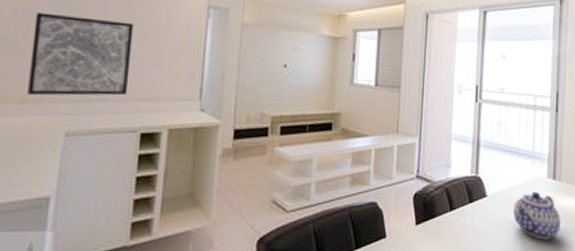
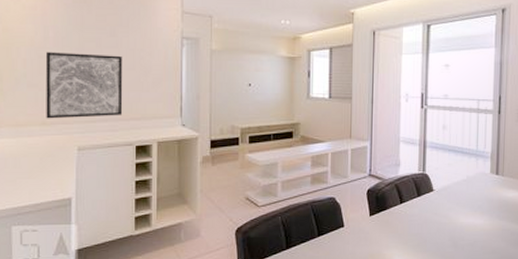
teapot: present [513,191,561,240] -> none [458,185,504,227]

